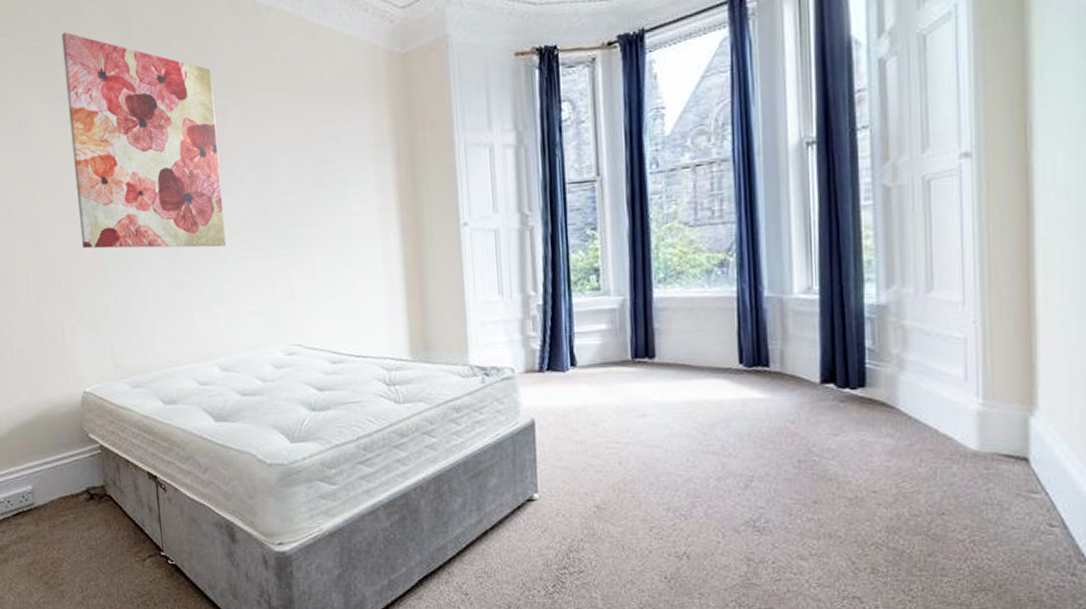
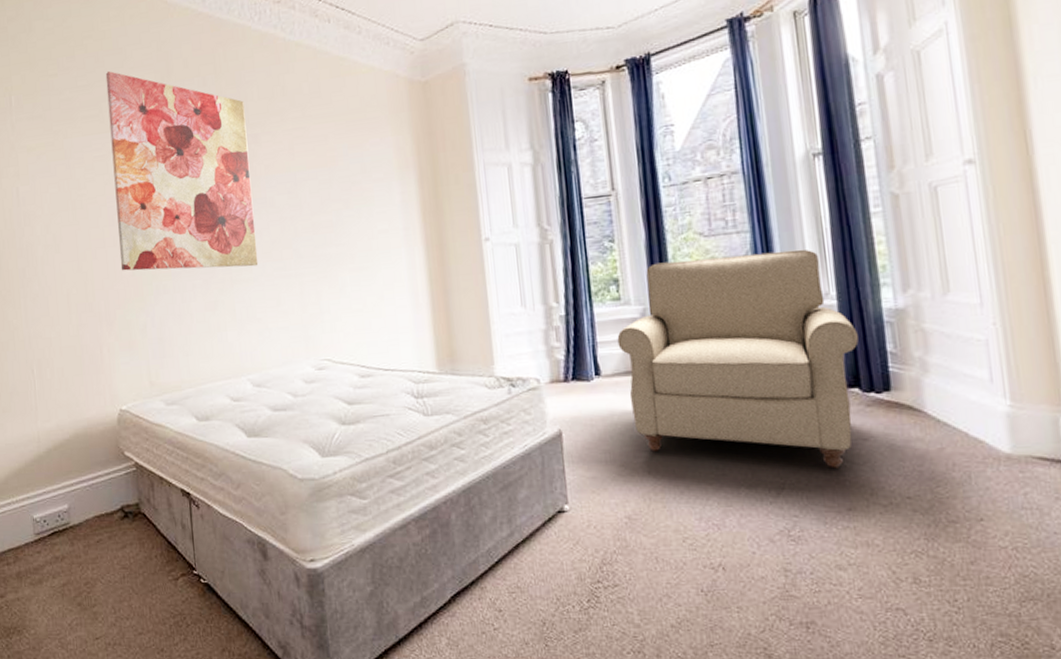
chair: none [595,241,838,462] -> present [617,249,859,469]

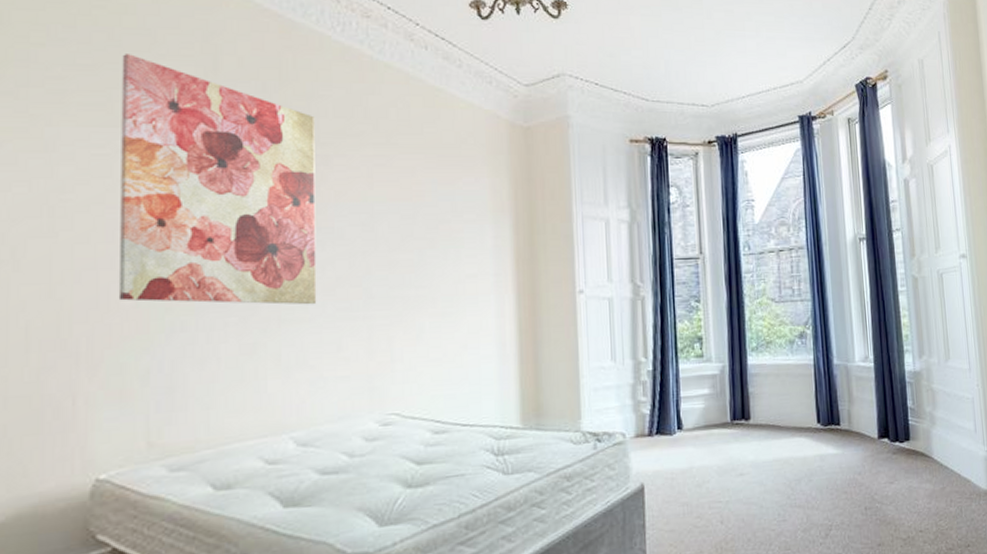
chair: present [617,249,859,469] -> none [699,318,888,510]

